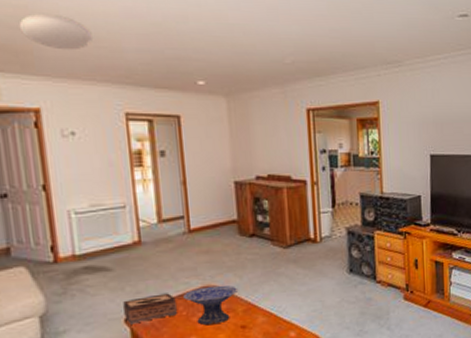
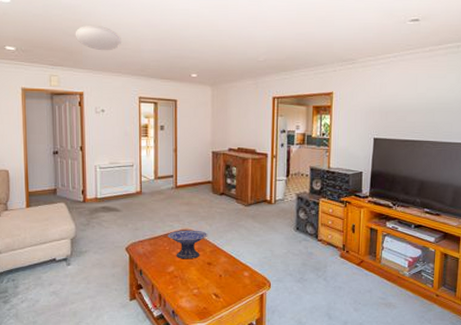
tissue box: present [123,293,177,325] -> none [126,232,162,252]

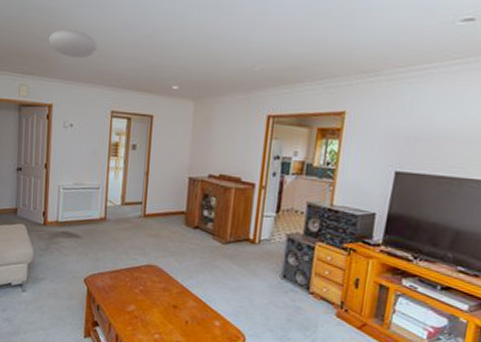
decorative bowl: present [168,230,208,259] -> none [131,265,177,299]

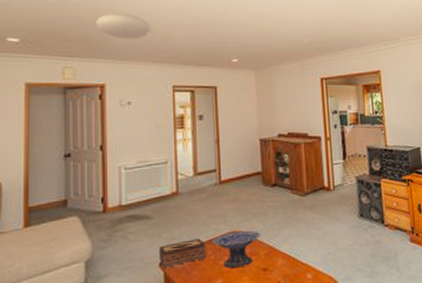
tissue box: none [85,263,124,285] -> present [159,238,206,269]
decorative bowl: none [131,265,177,299] -> present [212,230,262,268]

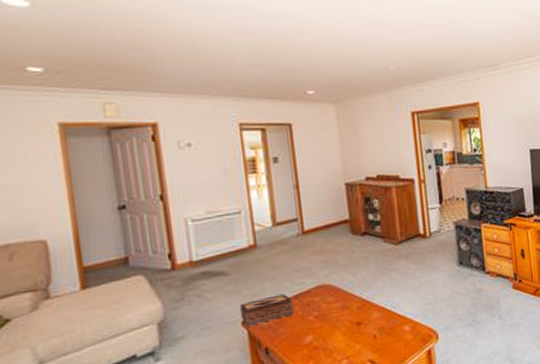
ceiling light: present [95,13,151,39] -> none [136,34,207,68]
decorative bowl: present [212,230,262,268] -> none [299,283,353,324]

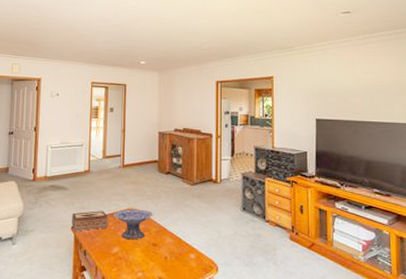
decorative bowl: none [299,283,353,324] -> present [113,209,154,240]

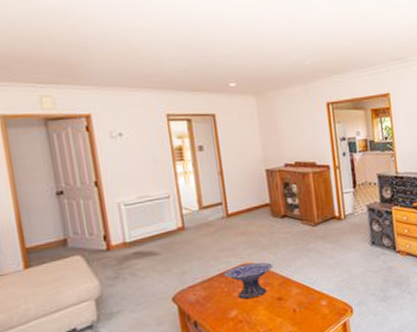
tissue box: present [72,211,108,232] -> none [170,272,219,303]

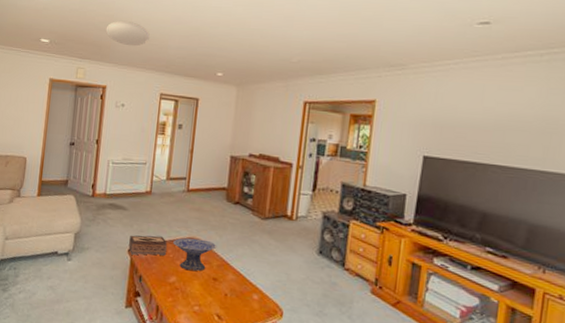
ceiling light: none [69,31,136,63] -> present [105,20,150,47]
tissue box: none [170,272,219,303] -> present [128,235,167,256]

